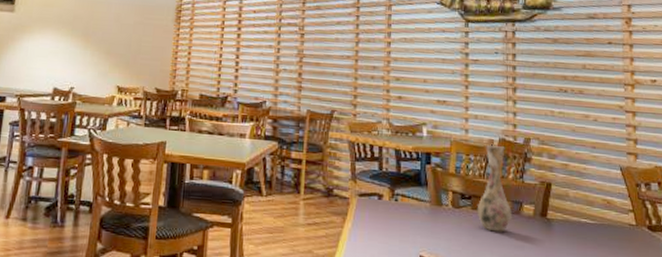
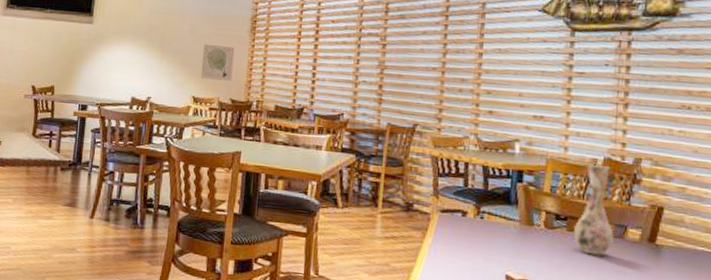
wall art: none [125,33,160,70] -> present [200,43,235,81]

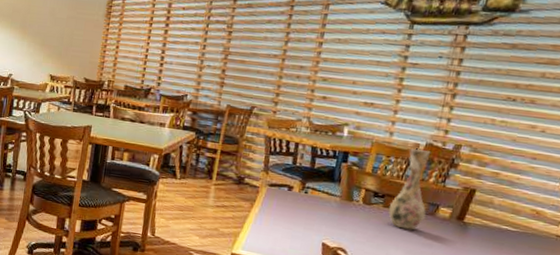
wall art: present [200,43,235,81] -> none [58,26,91,62]

